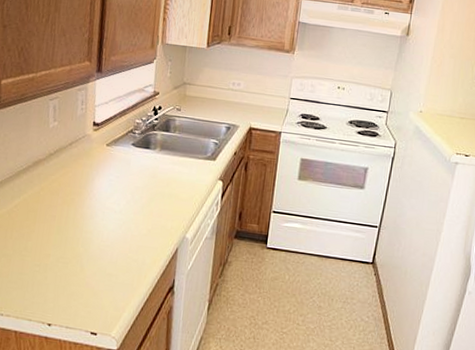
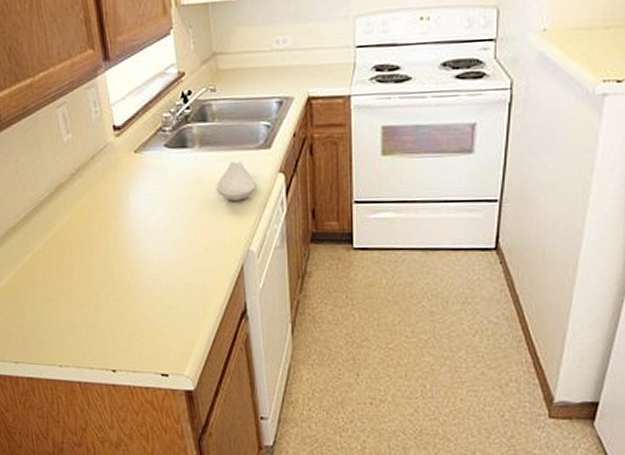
spoon rest: none [166,165,200,197] -> present [215,160,257,201]

